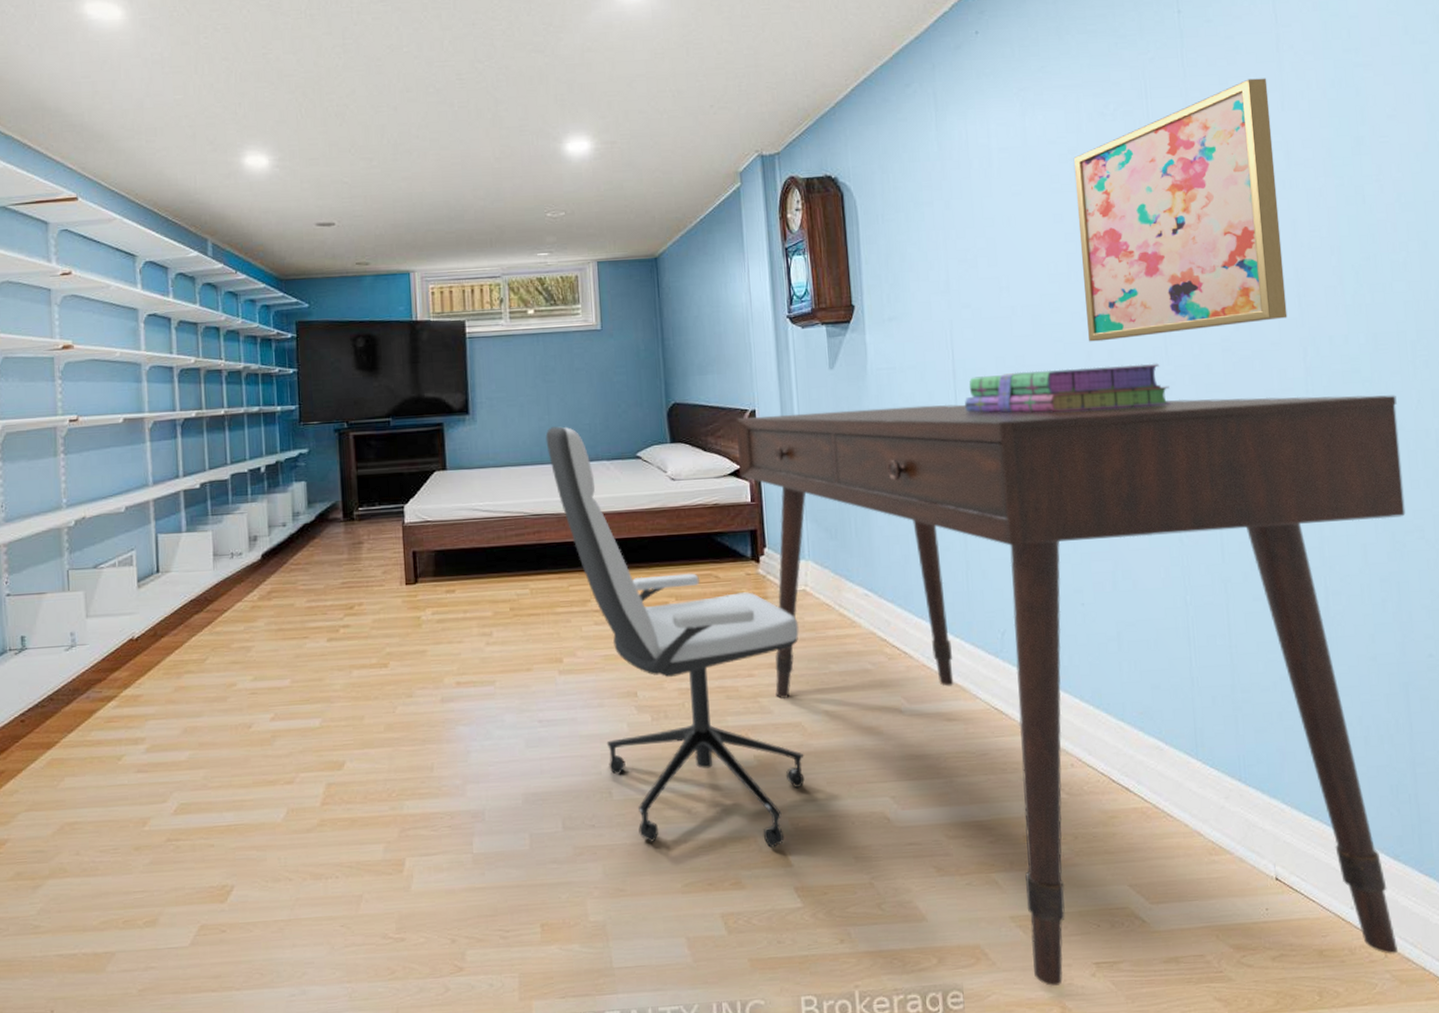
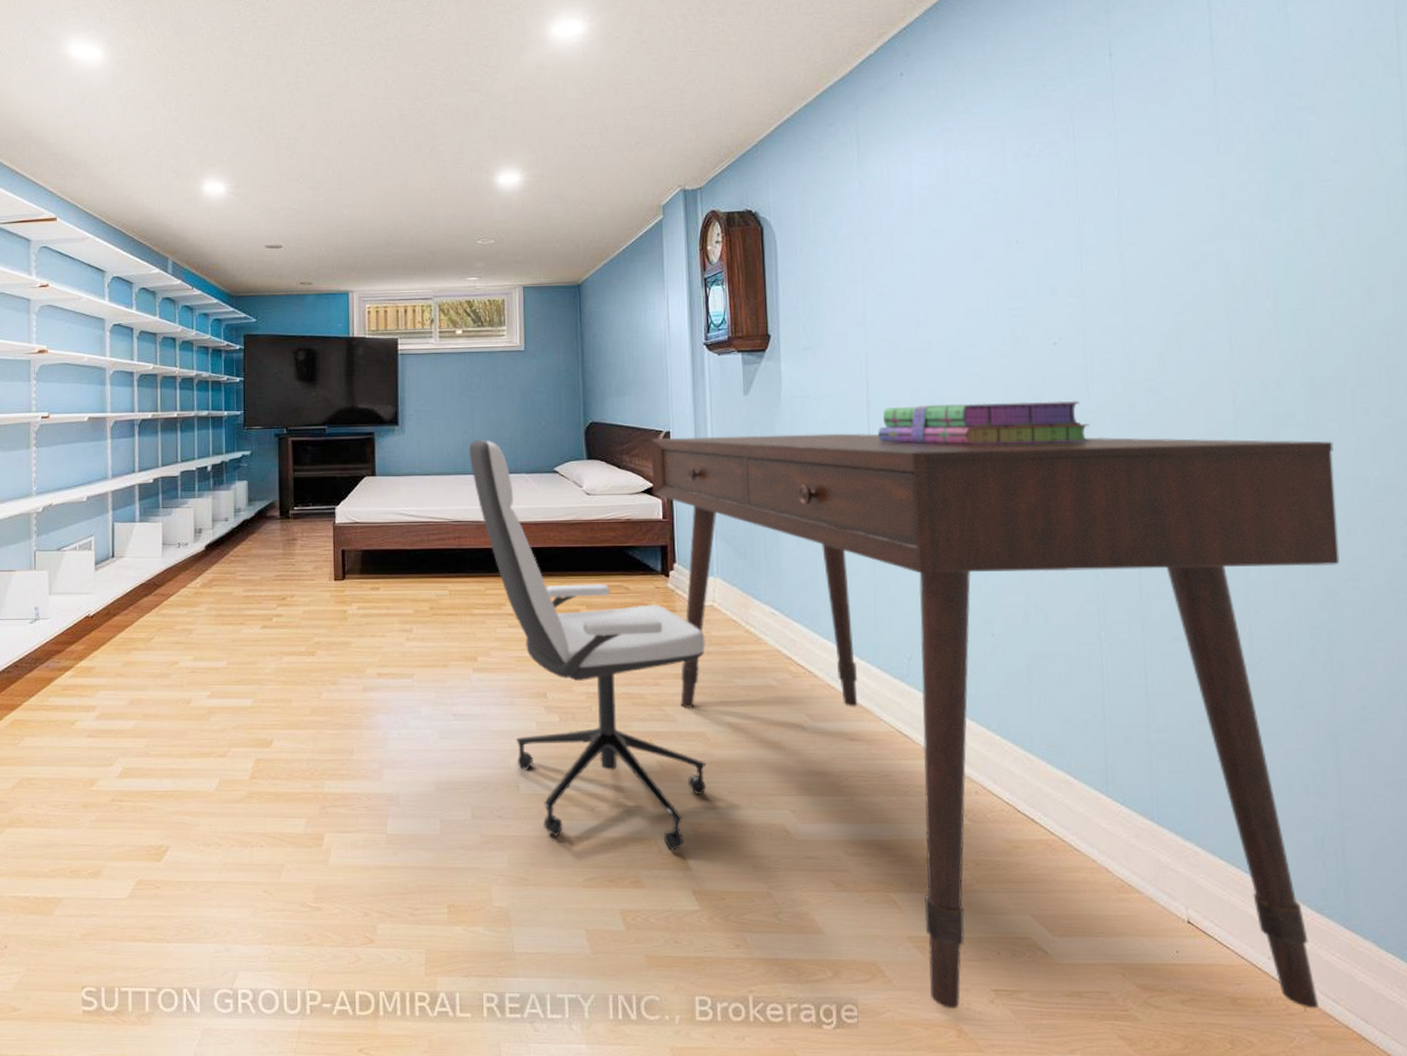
wall art: present [1073,78,1288,342] -> none [996,121,1217,378]

